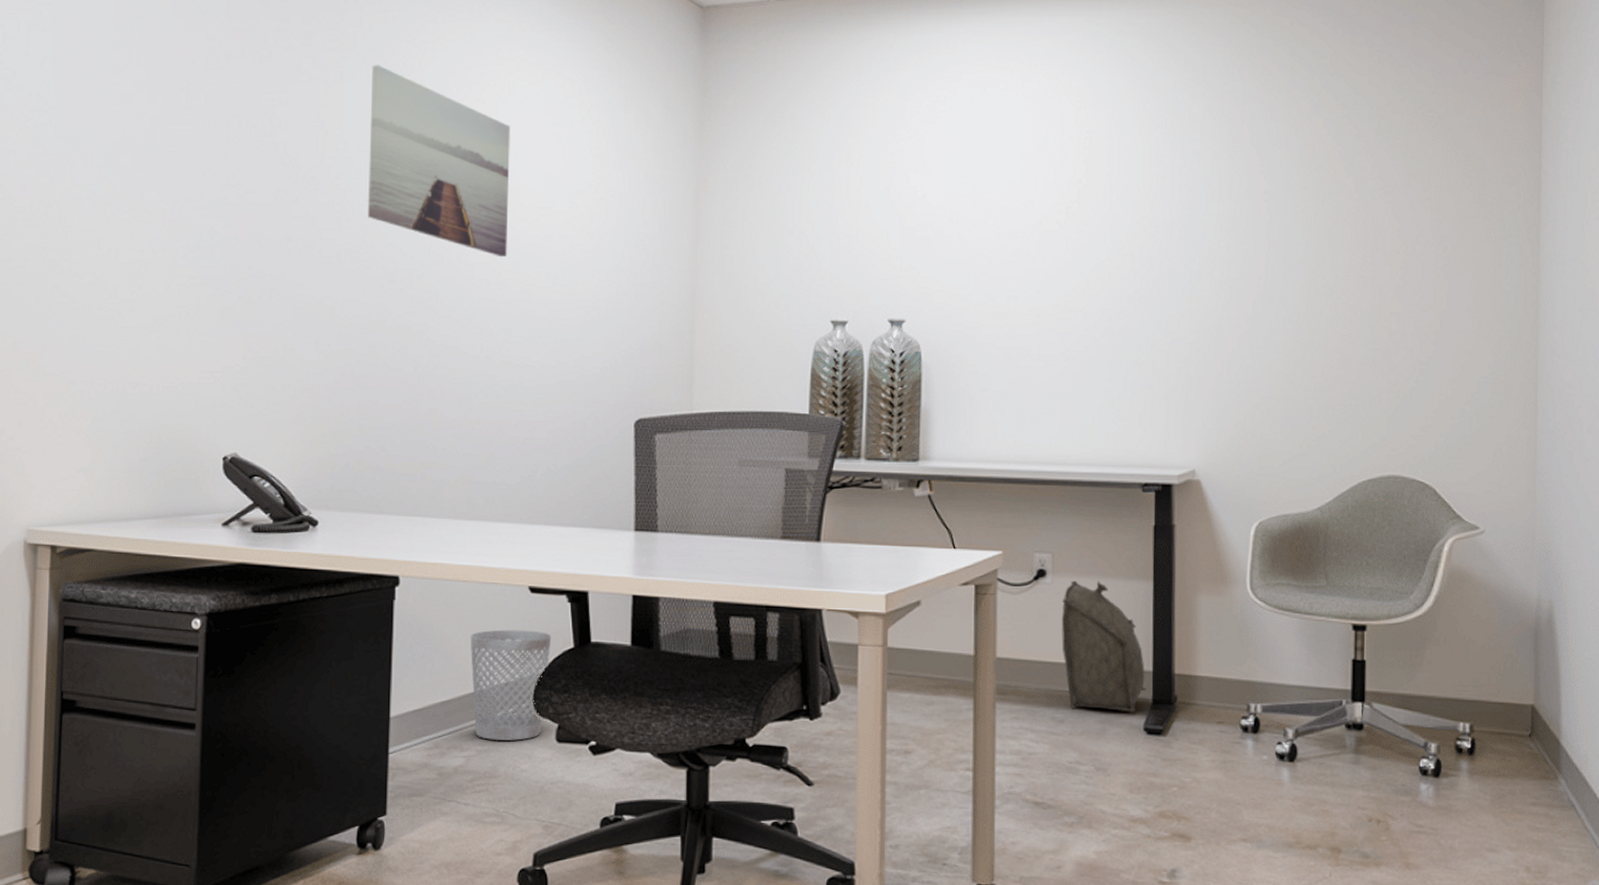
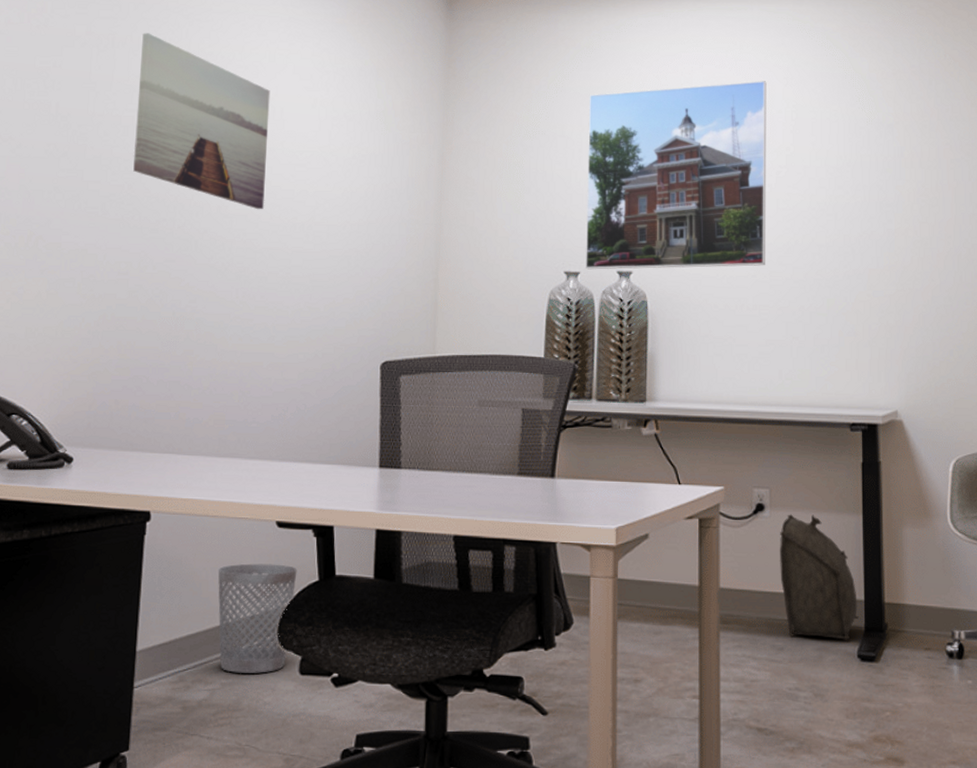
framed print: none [853,104,1057,318] -> present [585,81,767,270]

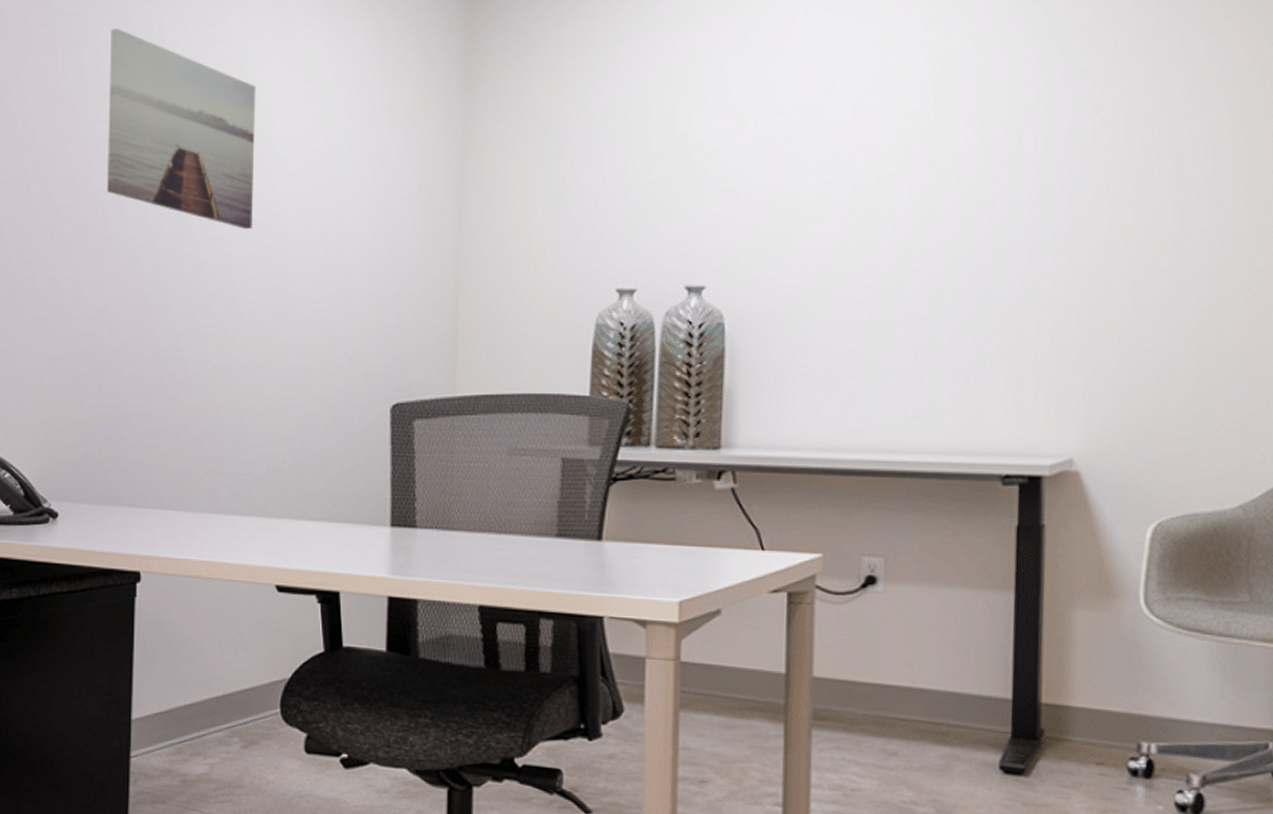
wastebasket: present [218,563,297,673] -> none [214,630,300,750]
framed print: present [585,81,767,270] -> none [642,23,899,286]
backpack: present [780,514,859,640] -> none [895,589,1003,747]

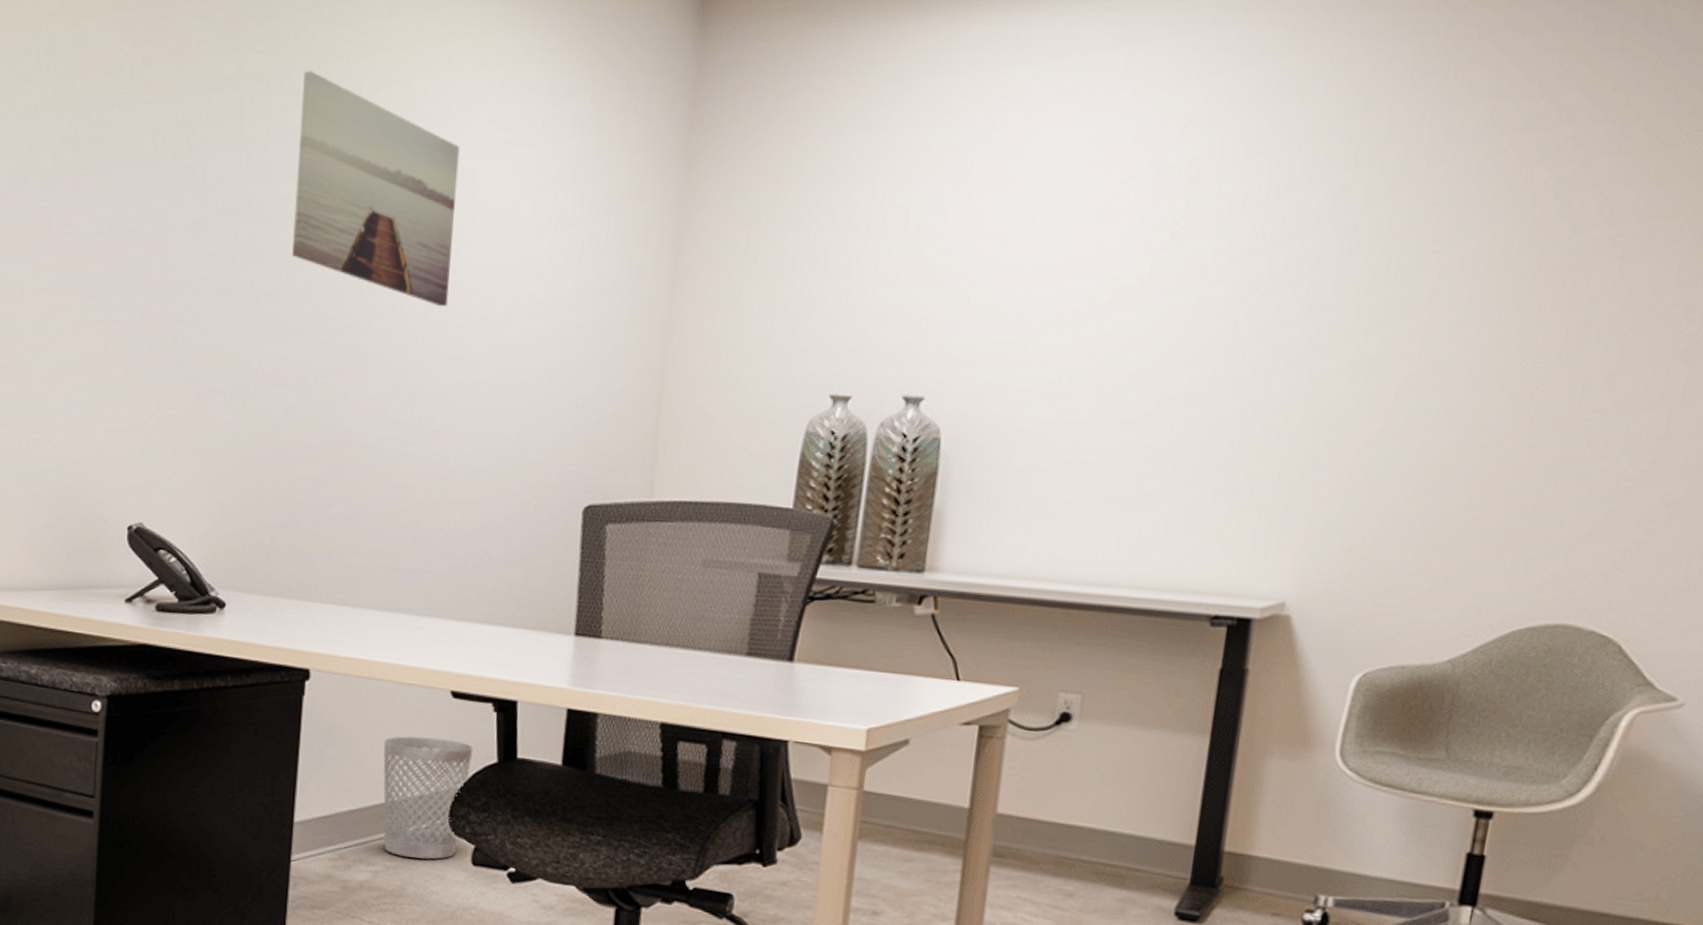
wastebasket: none [214,630,300,750] -> present [383,736,473,860]

